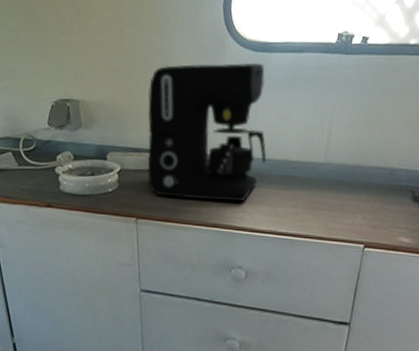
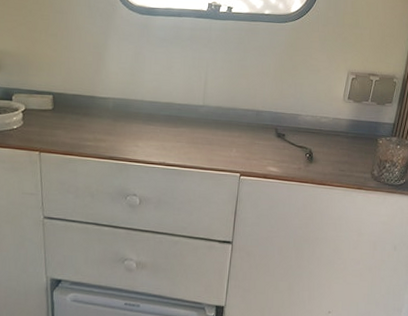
coffee maker: present [147,62,267,202] -> none [49,22,154,138]

